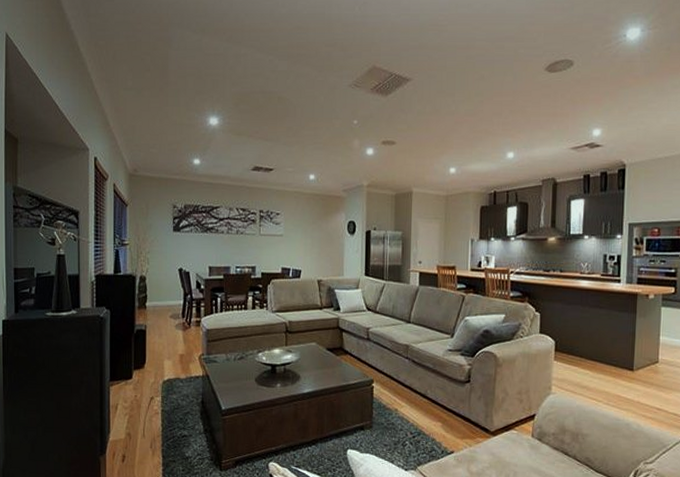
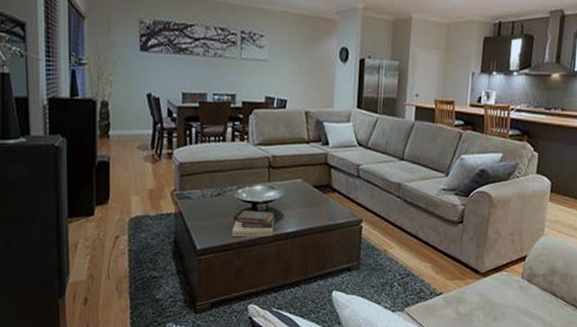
books: none [253,372,292,398] -> present [231,210,275,238]

